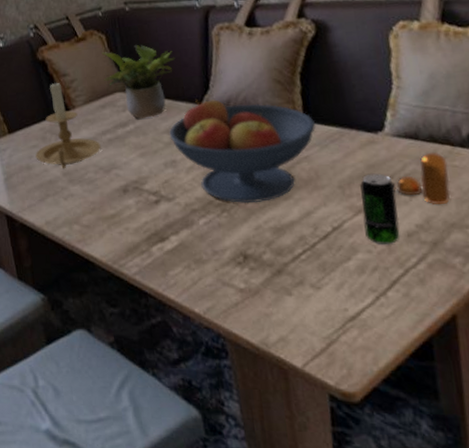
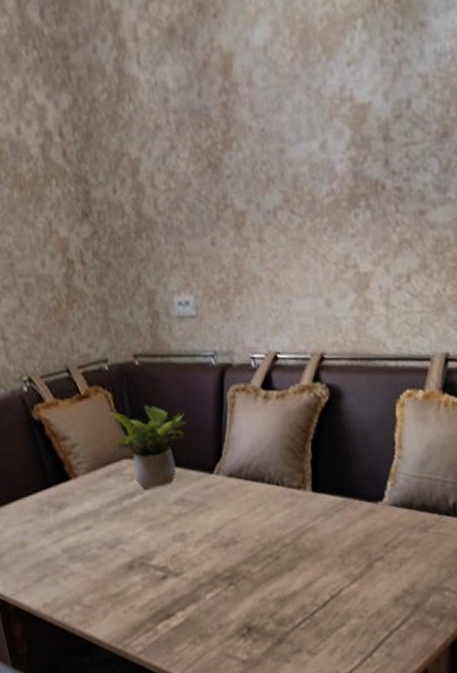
candle holder: present [35,80,101,170] -> none [31,444,105,546]
fruit bowl: present [169,99,317,204] -> none [179,468,323,576]
beverage can: present [360,173,400,244] -> none [358,542,389,610]
pepper shaker: present [396,152,450,204] -> none [389,520,435,570]

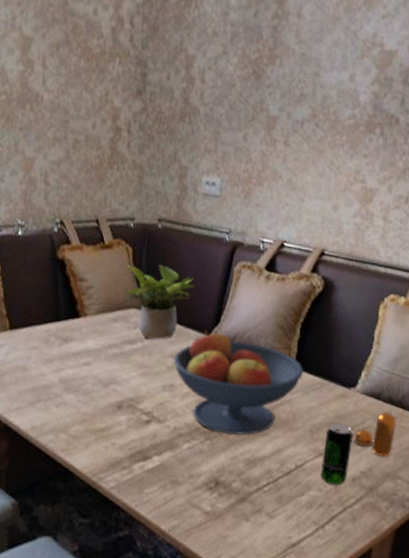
fruit bowl: none [179,468,323,576] -> present [173,330,304,436]
beverage can: none [358,542,389,610] -> present [320,423,354,485]
pepper shaker: none [389,520,435,570] -> present [354,411,397,457]

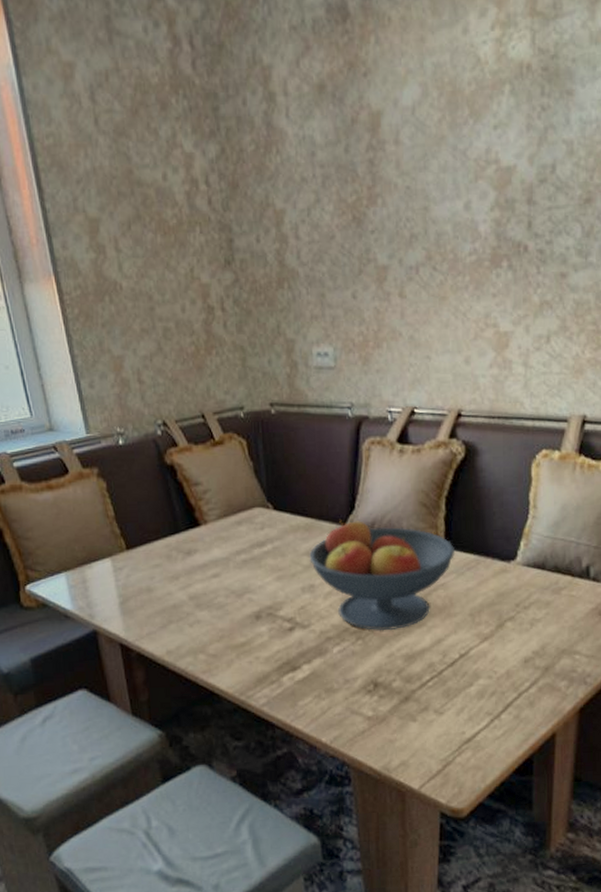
potted plant: present [121,265,195,339] -> none [241,455,322,538]
beverage can: present [320,423,354,485] -> none [488,601,520,670]
pepper shaker: present [354,411,397,457] -> none [520,582,566,632]

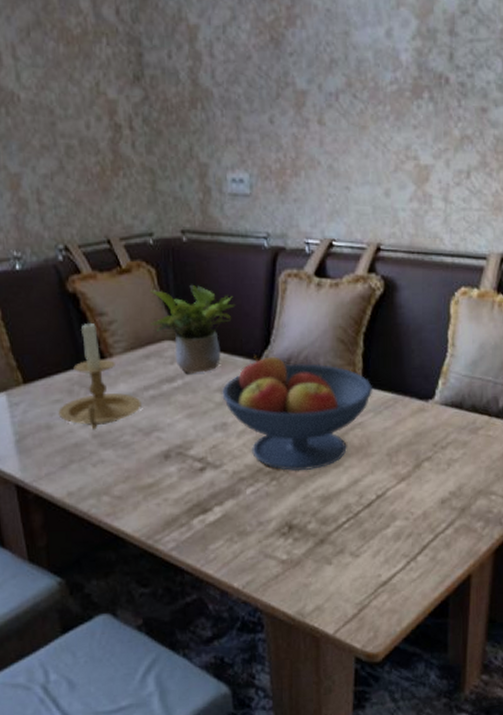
candle holder: none [158,489,234,593] -> present [58,319,142,430]
potted plant: none [241,455,322,538] -> present [149,285,236,374]

